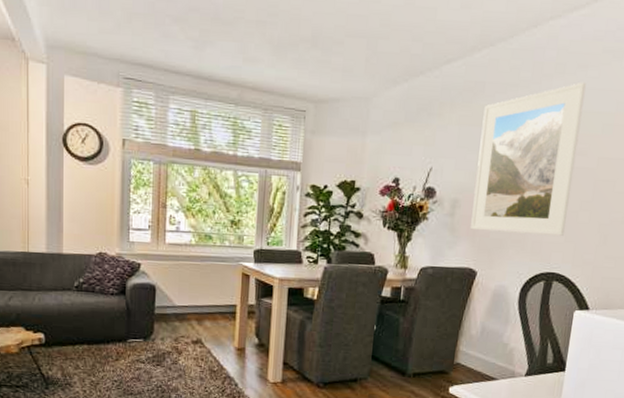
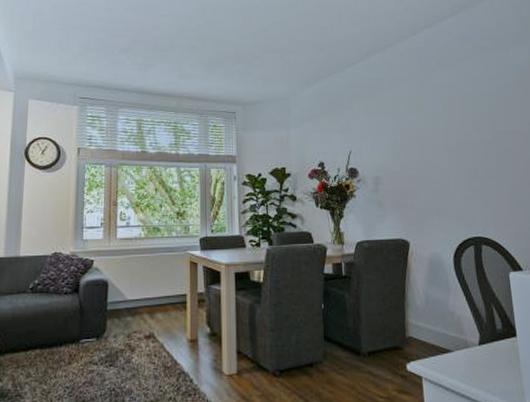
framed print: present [471,81,586,236] -> none [386,72,480,203]

